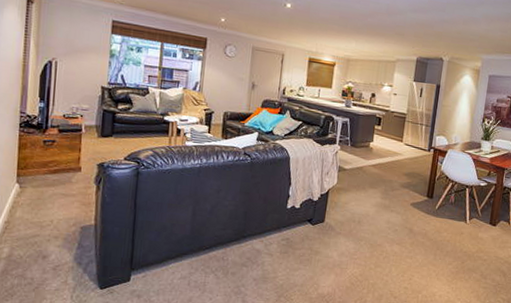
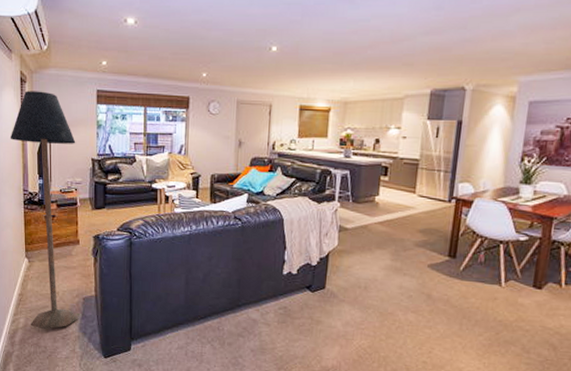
floor lamp: none [8,11,85,260] -> present [10,91,79,330]

